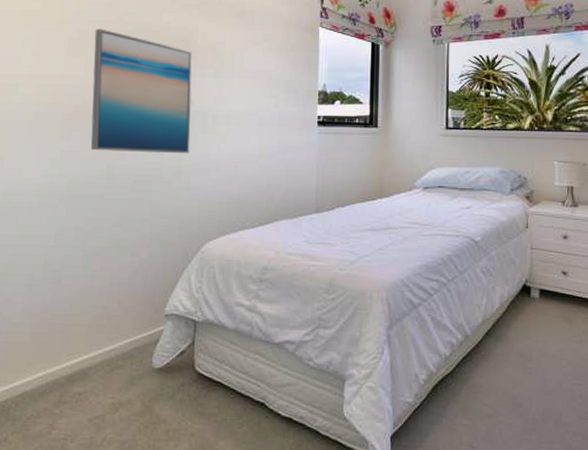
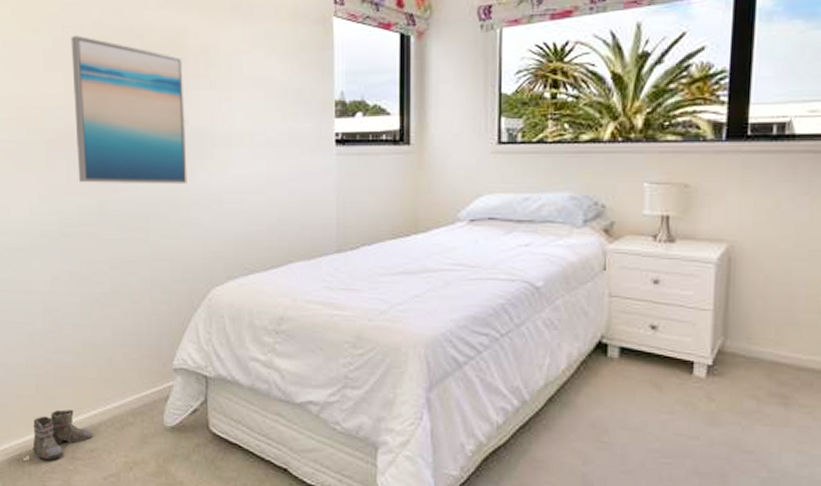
boots: none [15,354,83,405] -> present [29,409,94,460]

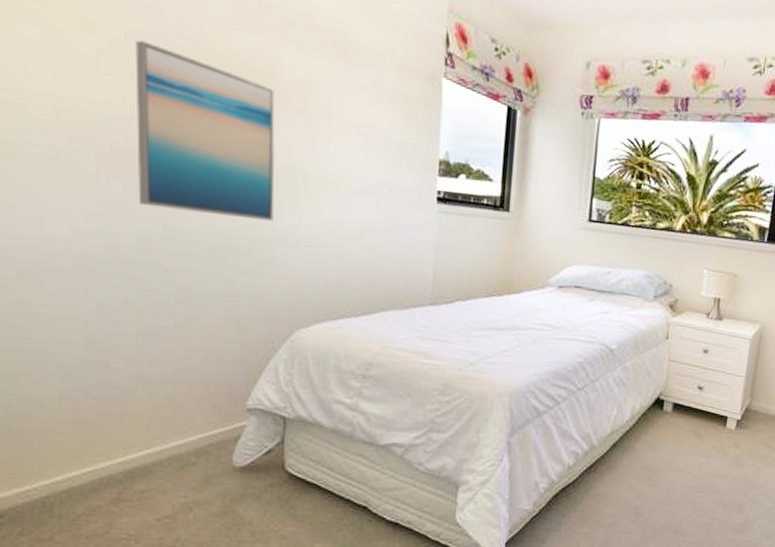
boots: present [29,409,94,460] -> none [60,448,146,502]

